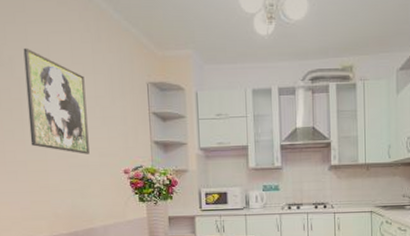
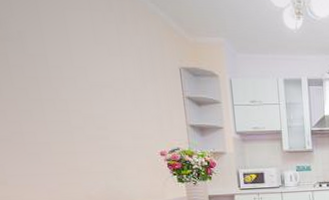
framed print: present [23,47,90,154] -> none [35,22,122,137]

